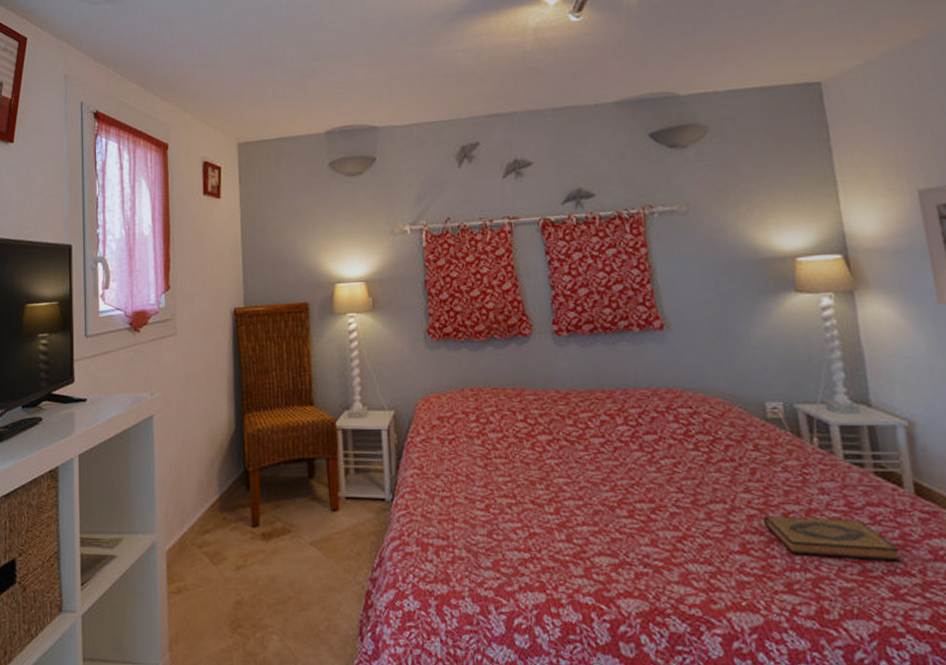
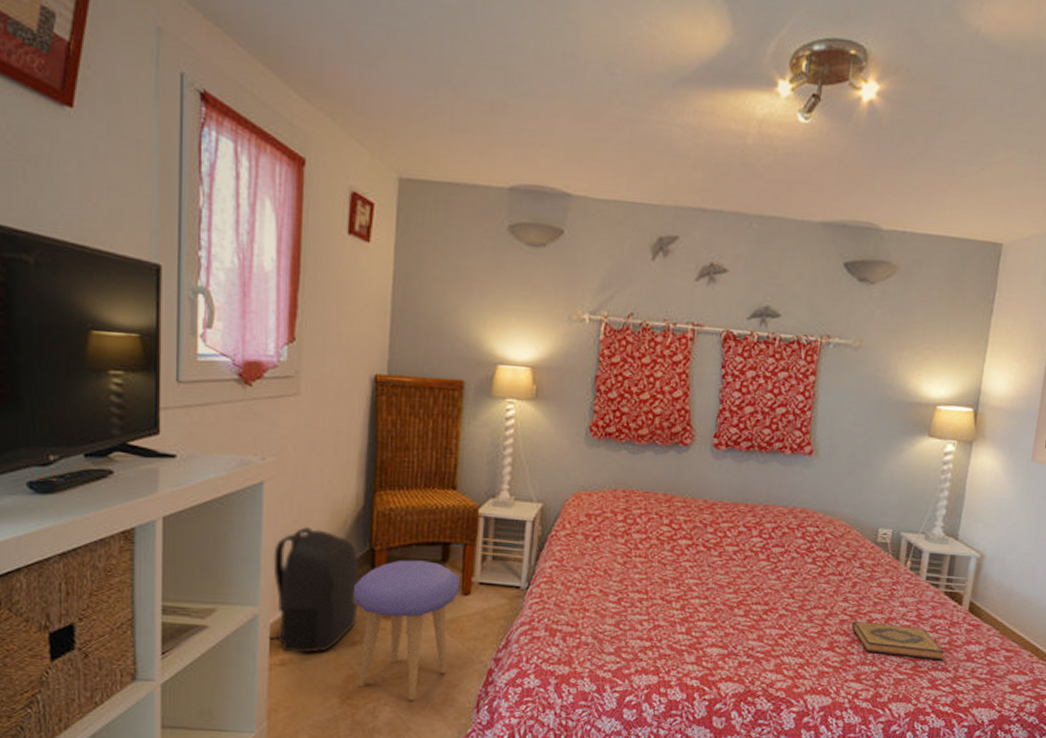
backpack: none [164,454,239,580] -> present [267,527,360,654]
stool: none [233,478,328,628] -> present [352,560,460,701]

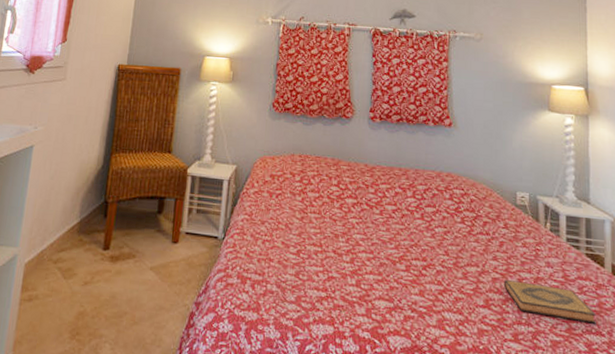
backpack: present [267,527,360,654] -> none [21,182,96,291]
stool: present [352,560,460,701] -> none [86,211,171,340]

